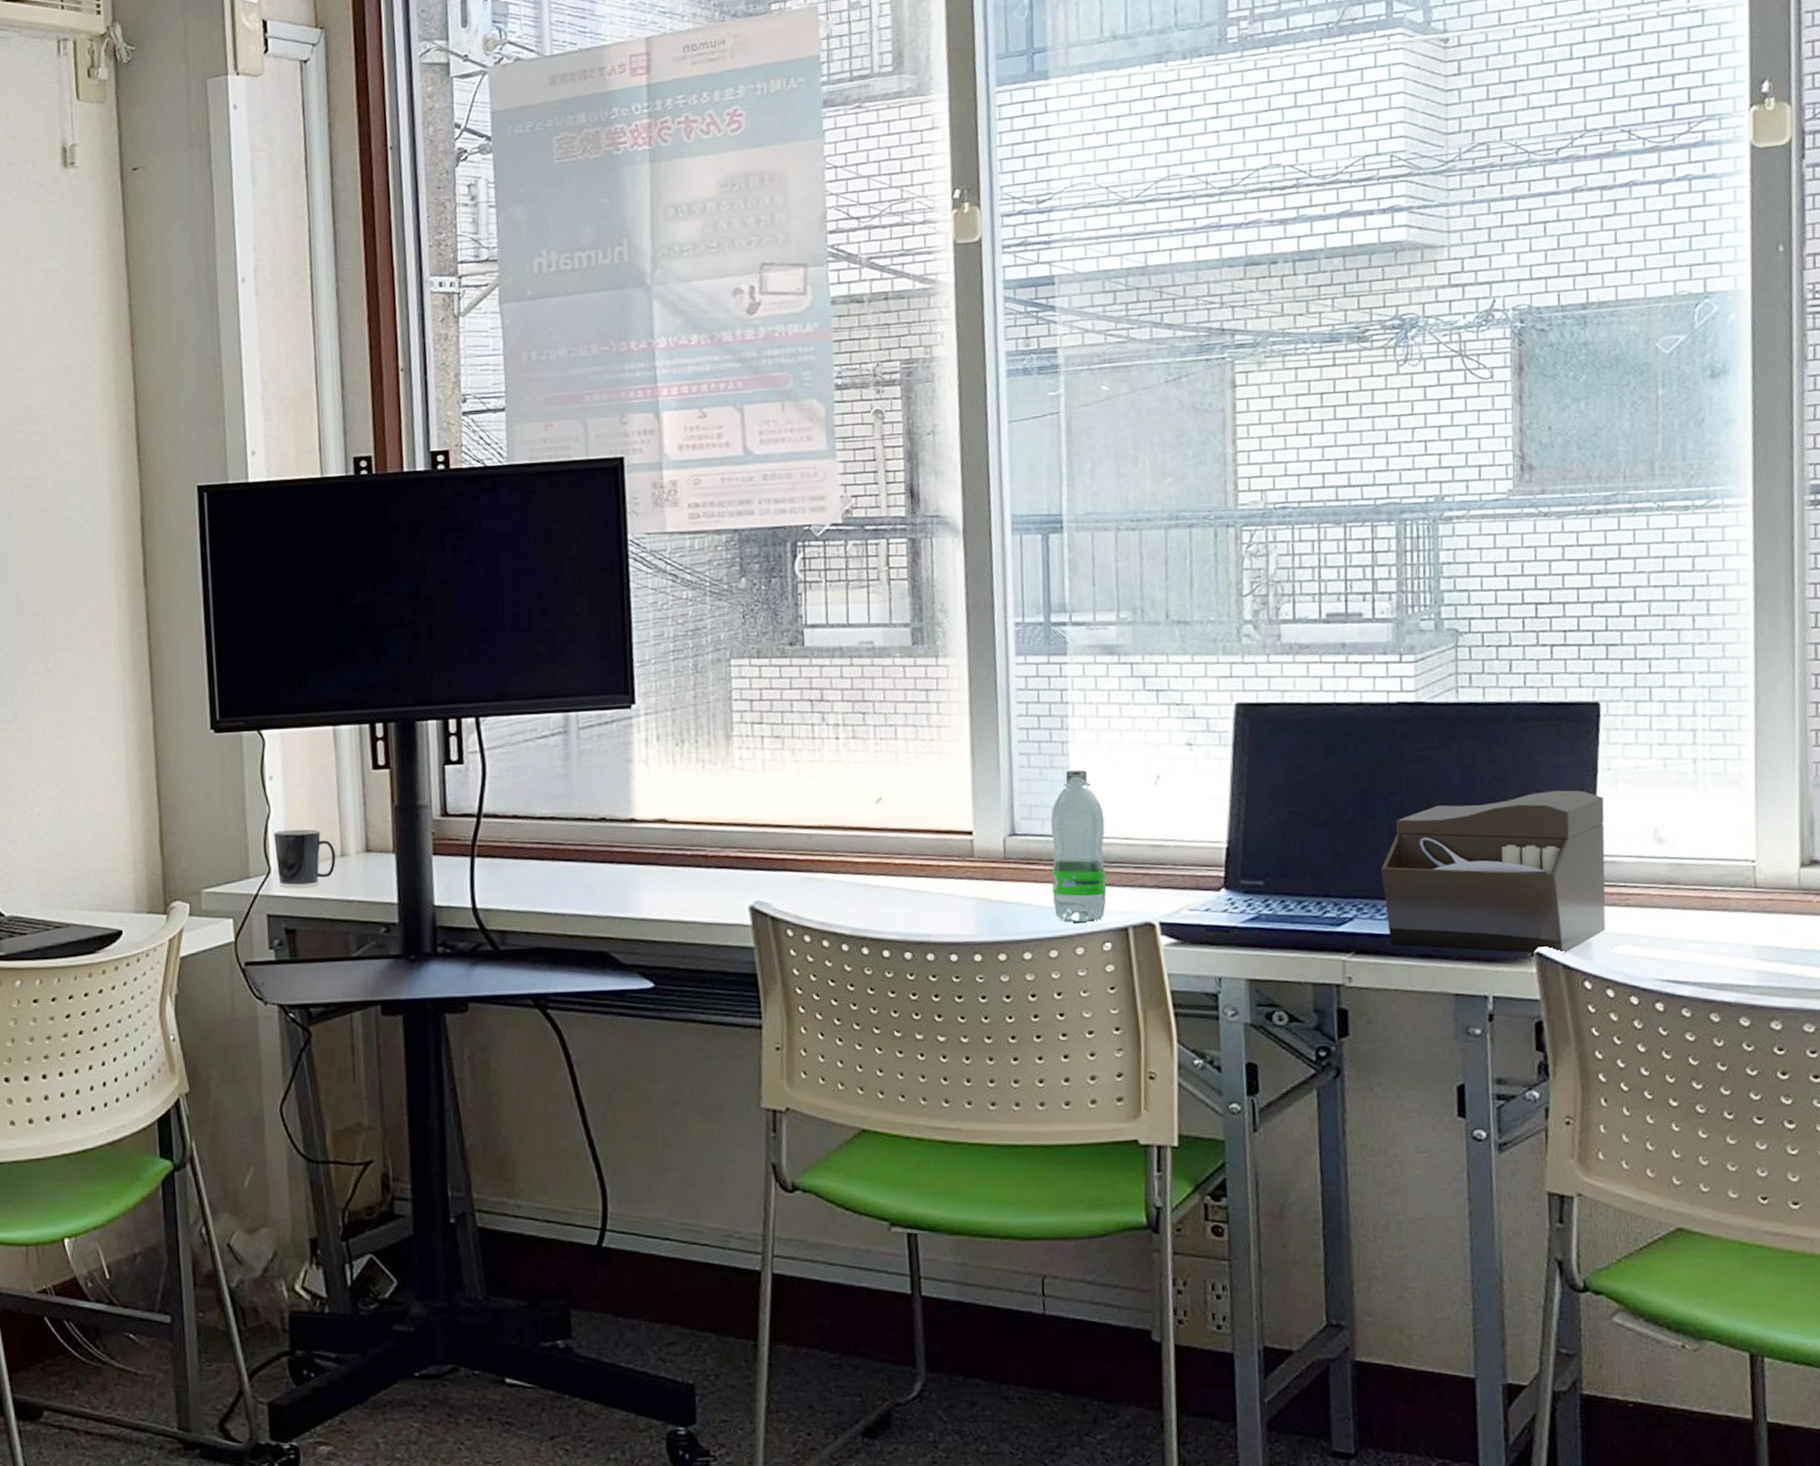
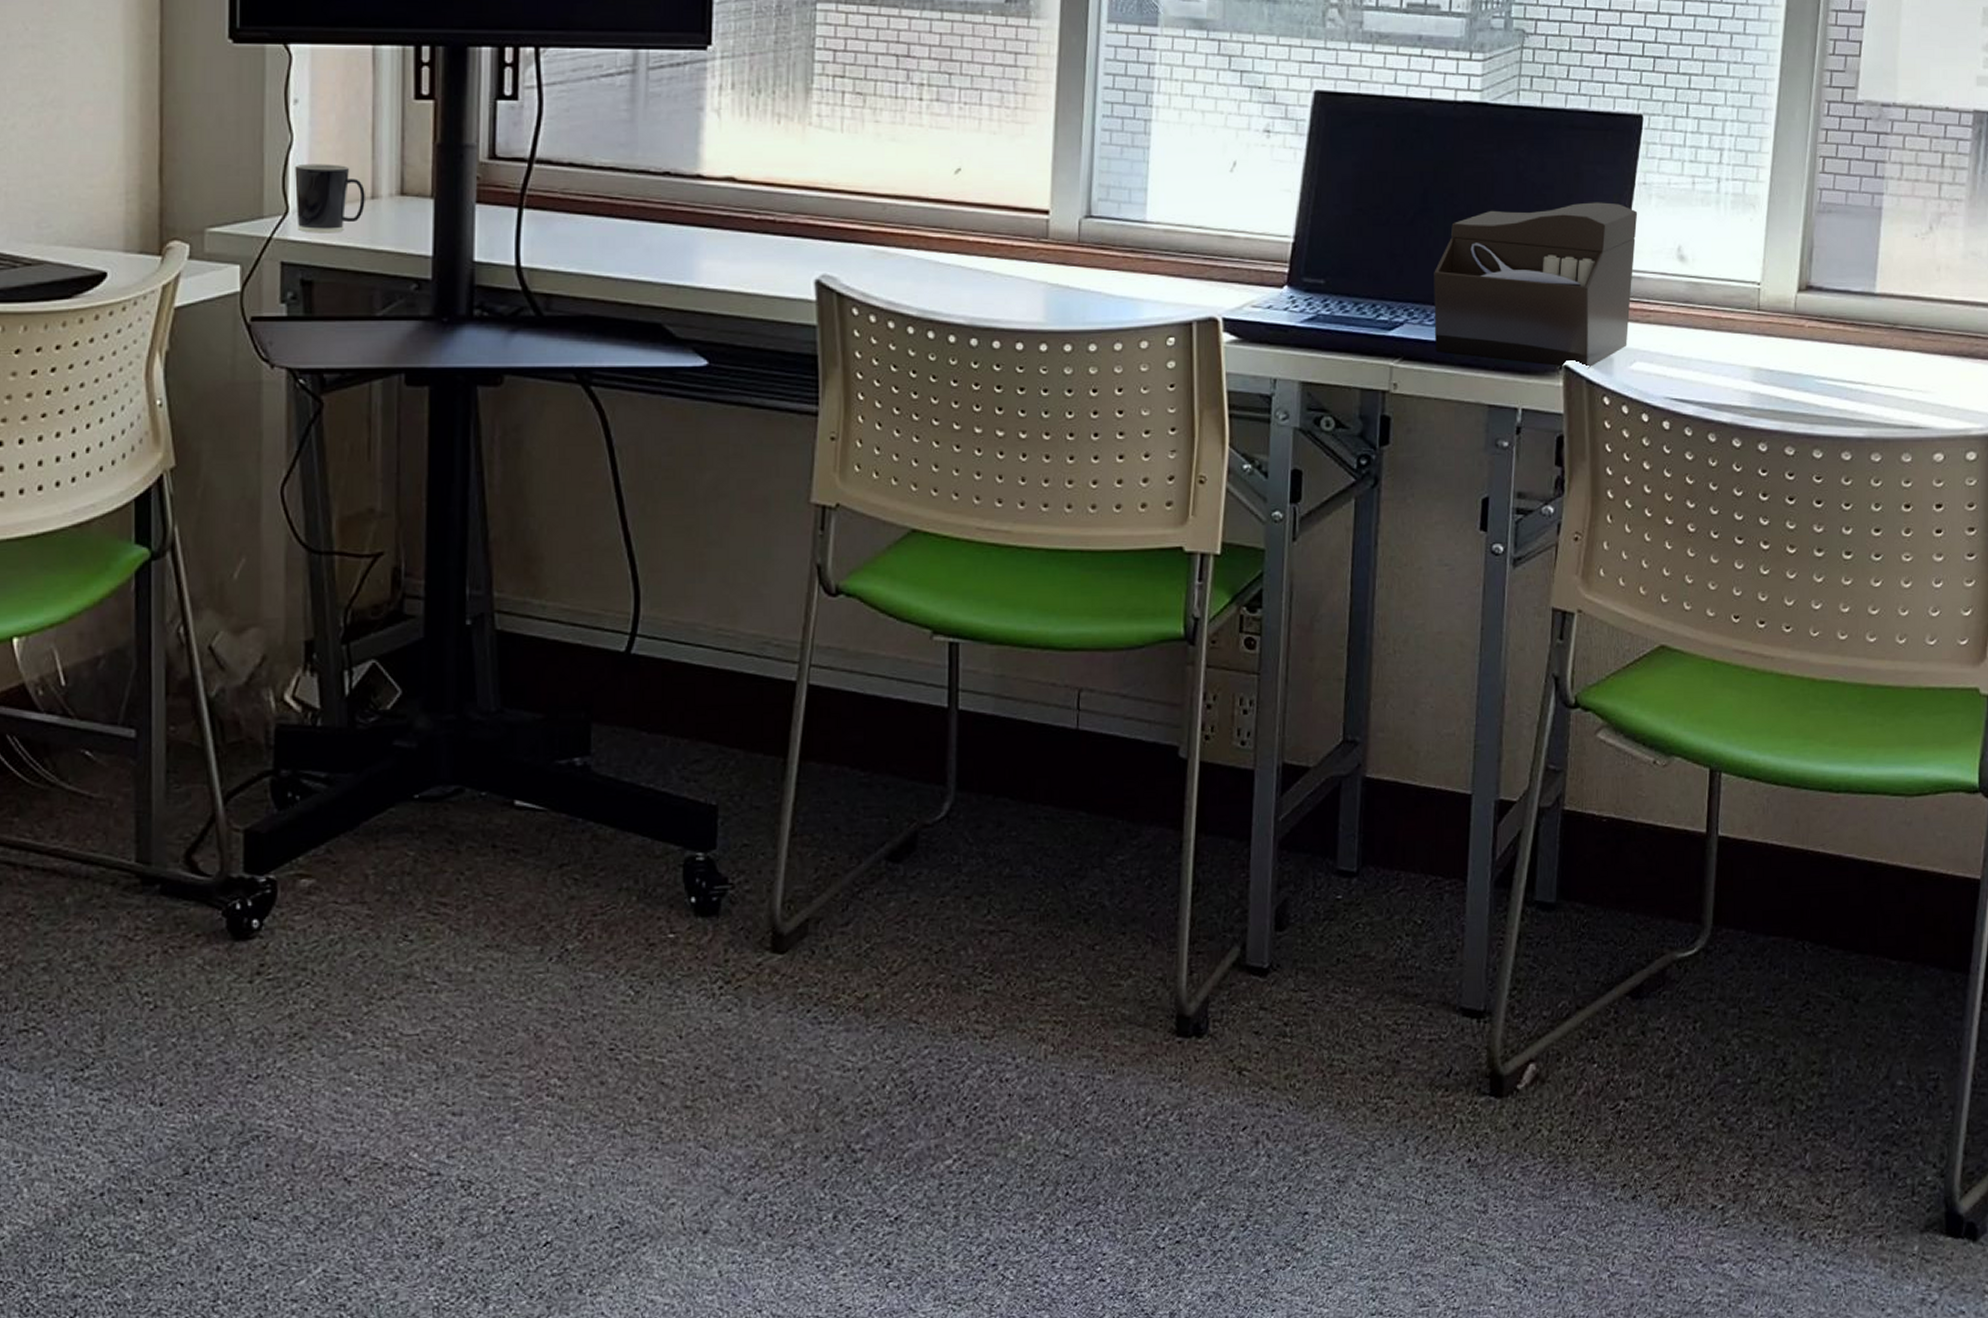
bottle: present [1050,769,1107,923] -> none [1123,150,1179,315]

